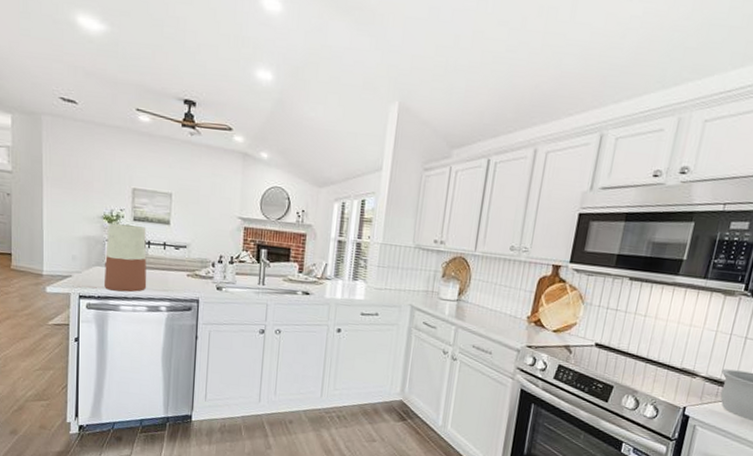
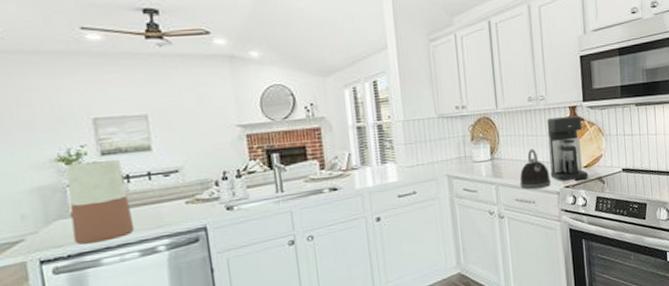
kettle: none [480,299,515,343] -> present [520,149,552,190]
coffee maker: none [514,272,564,344] -> present [547,116,589,182]

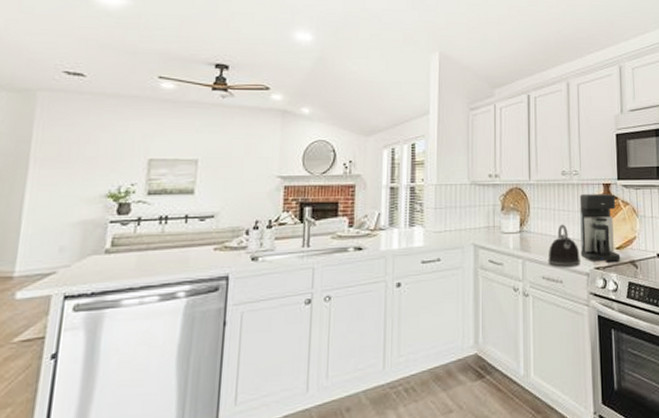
vase: present [65,160,135,245] -> none [102,201,164,284]

